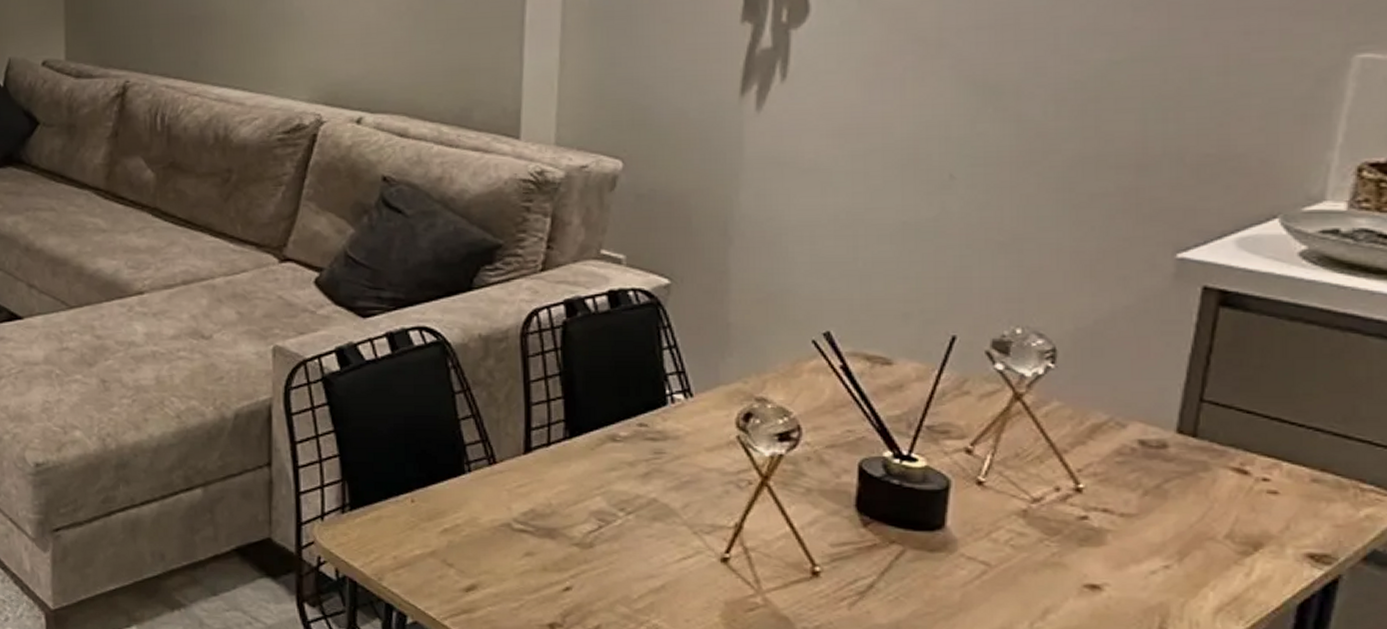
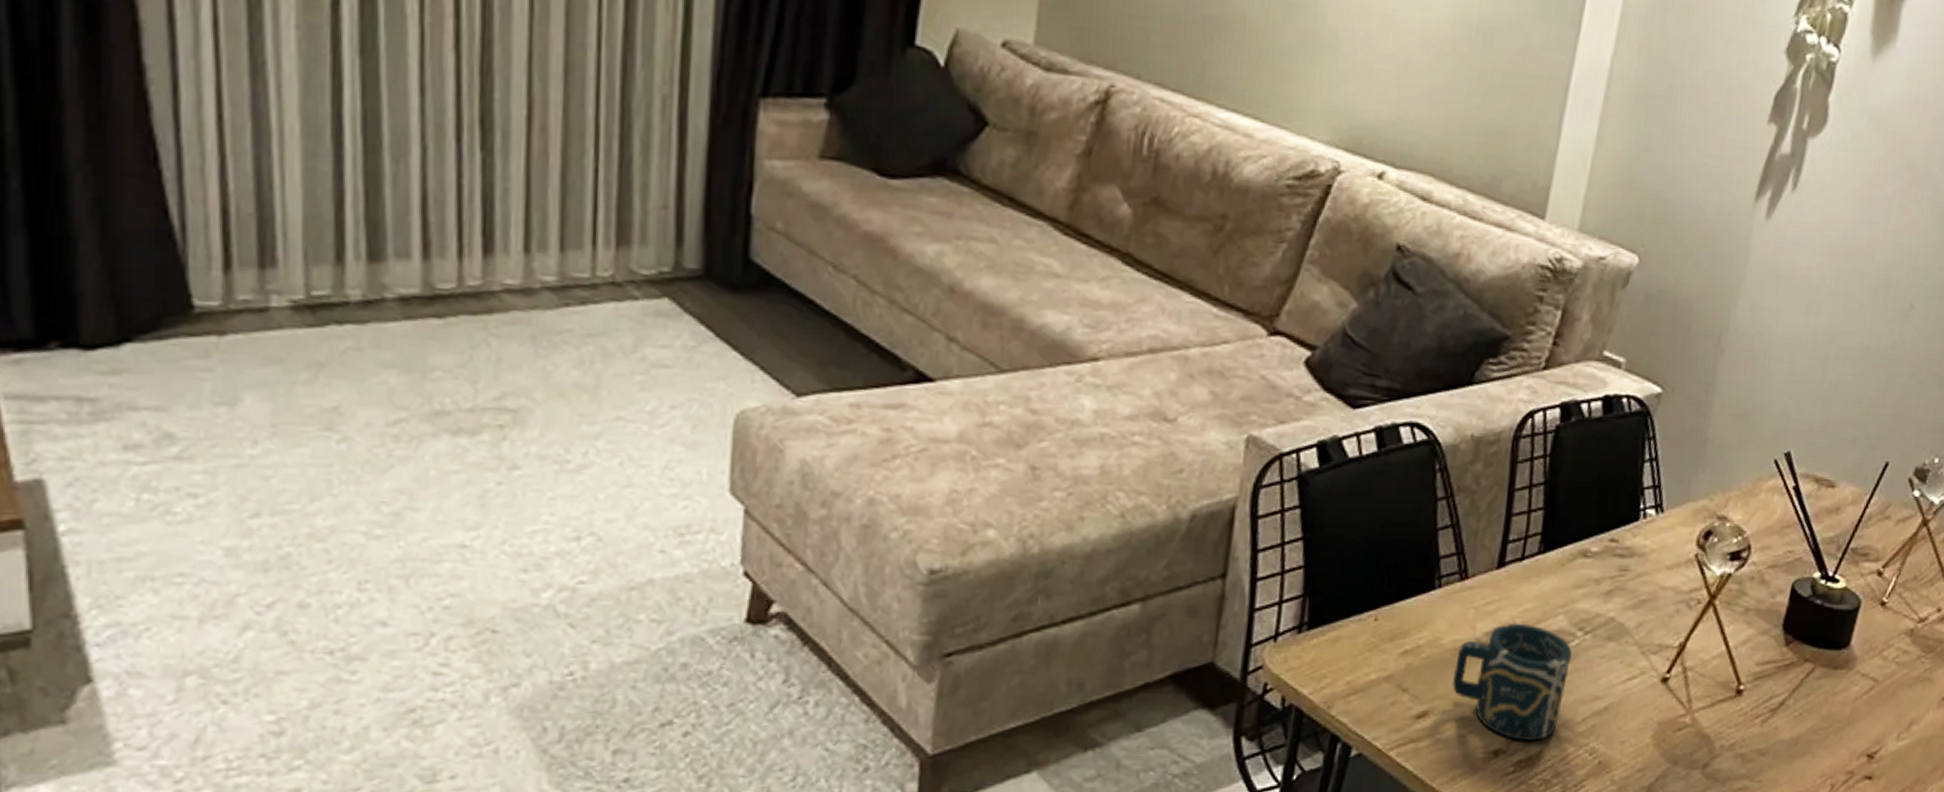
cup: none [495,504,617,616] -> present [1452,623,1572,741]

